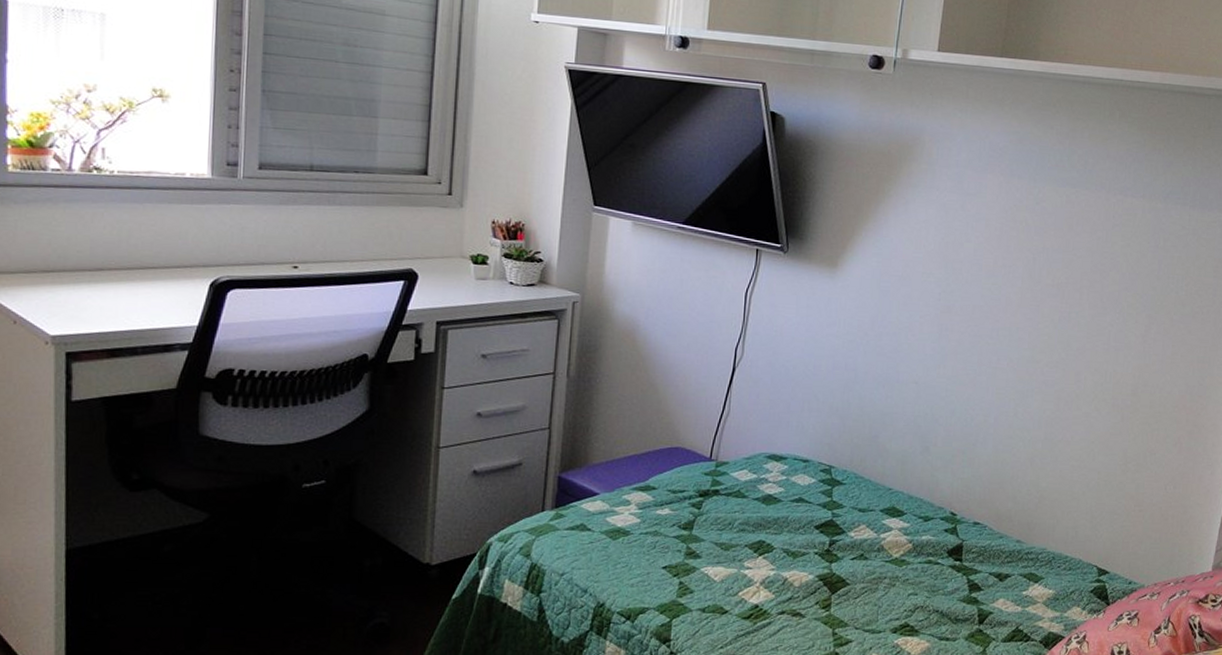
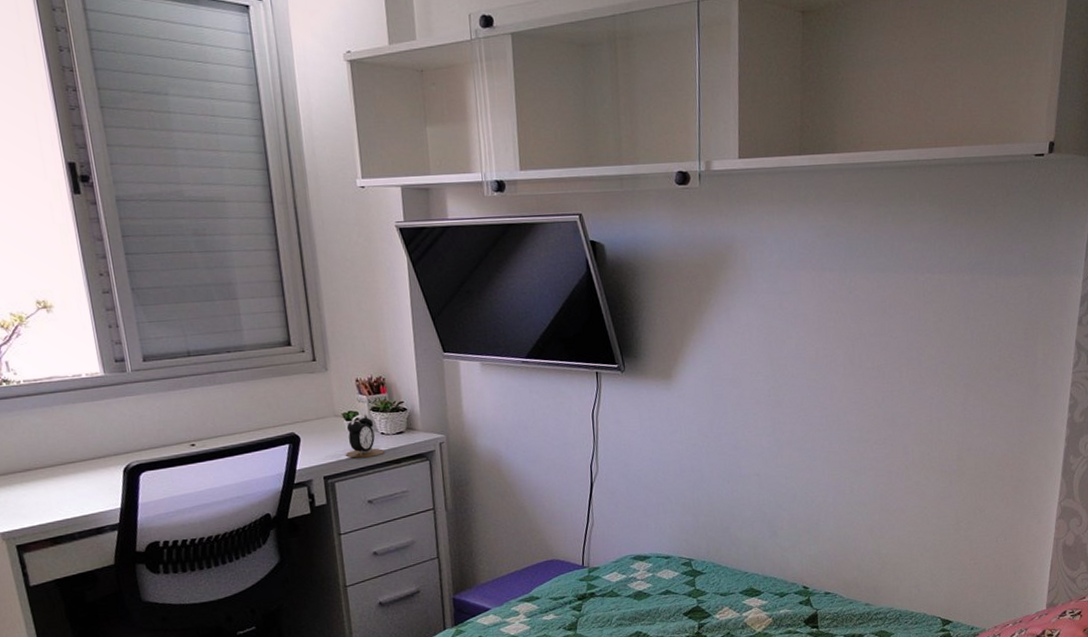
alarm clock: none [466,260,510,307] -> present [346,415,384,458]

